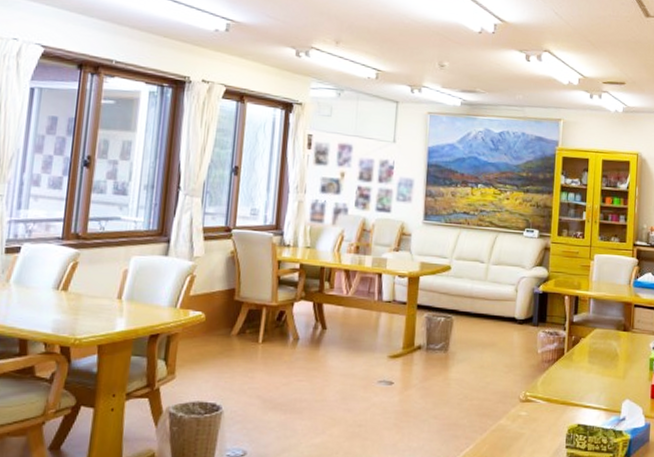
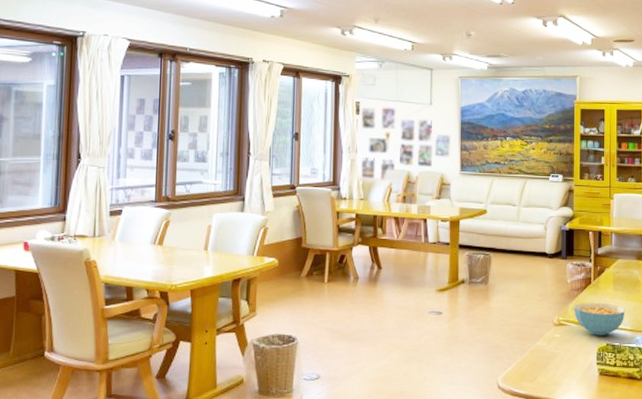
cereal bowl: none [543,376,601,415] -> present [574,302,626,335]

